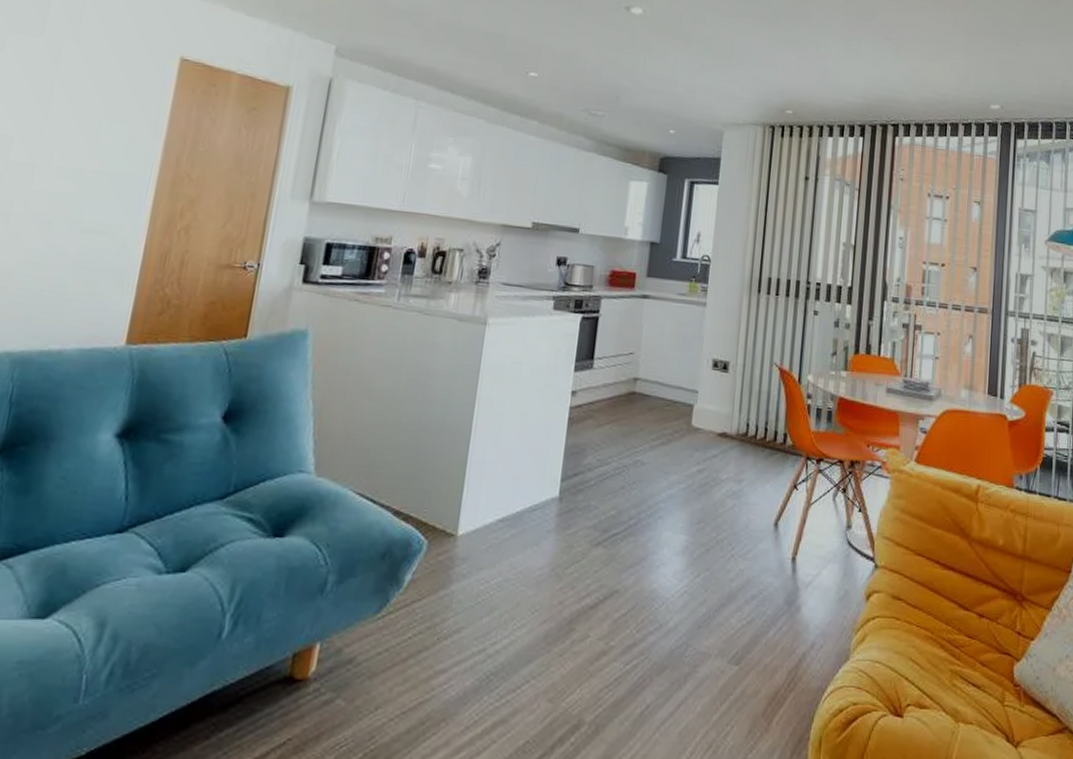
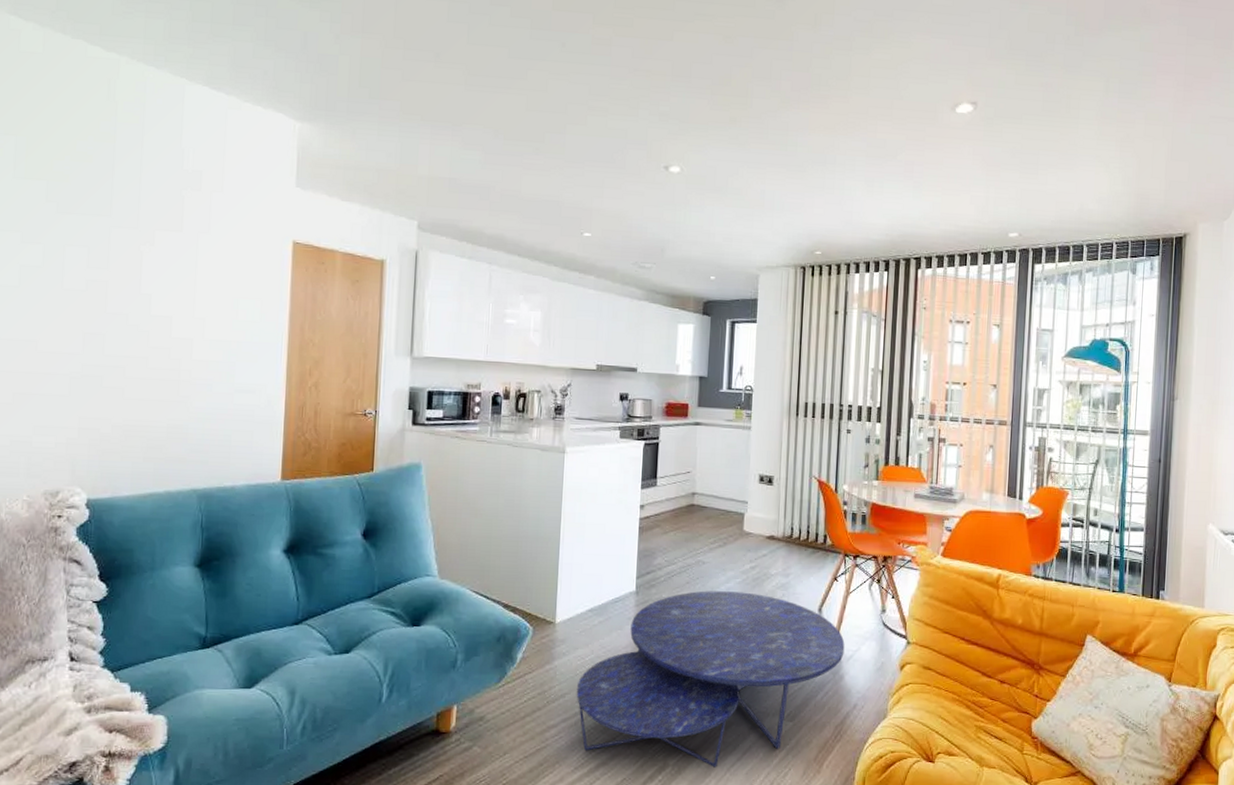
nesting table: none [475,498,804,726] -> present [576,591,845,768]

